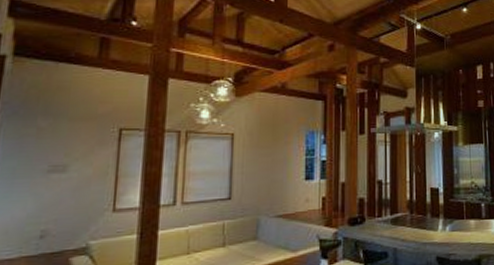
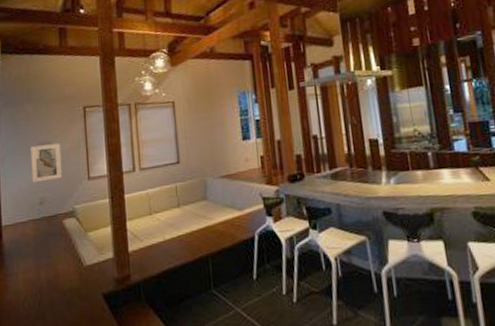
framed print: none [33,168,82,213] -> present [30,143,63,183]

